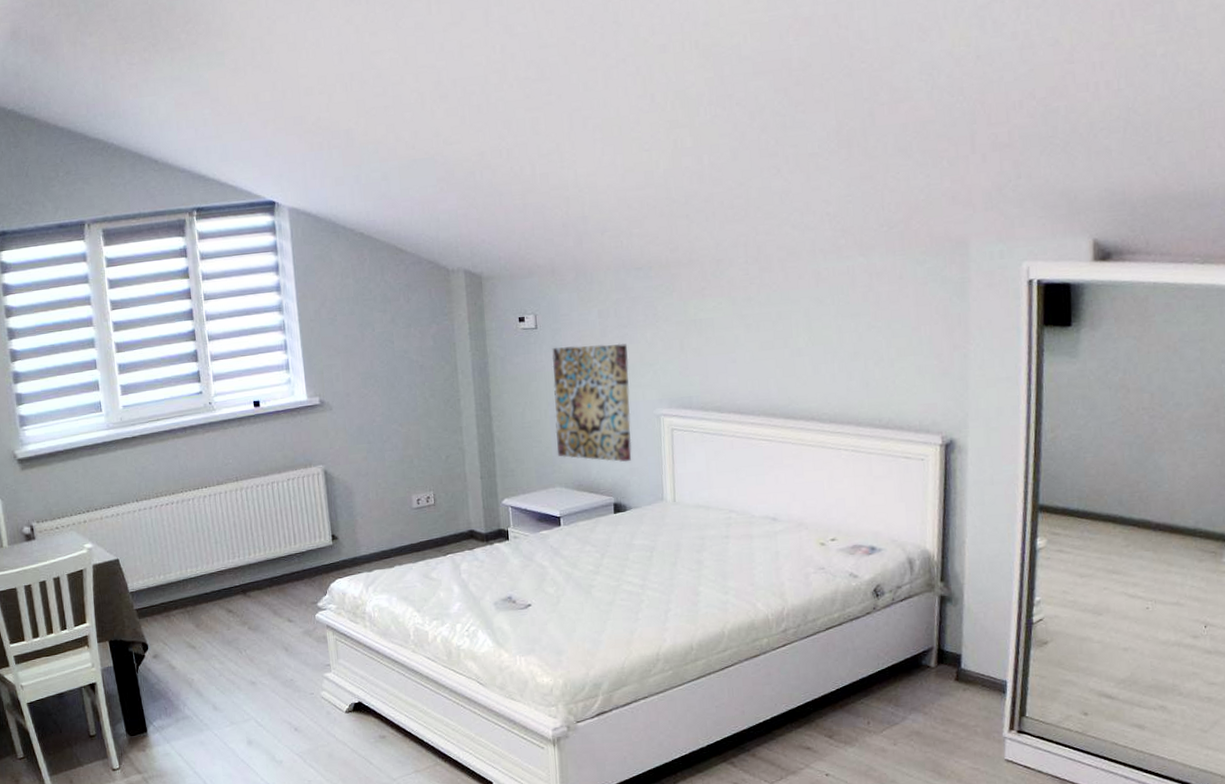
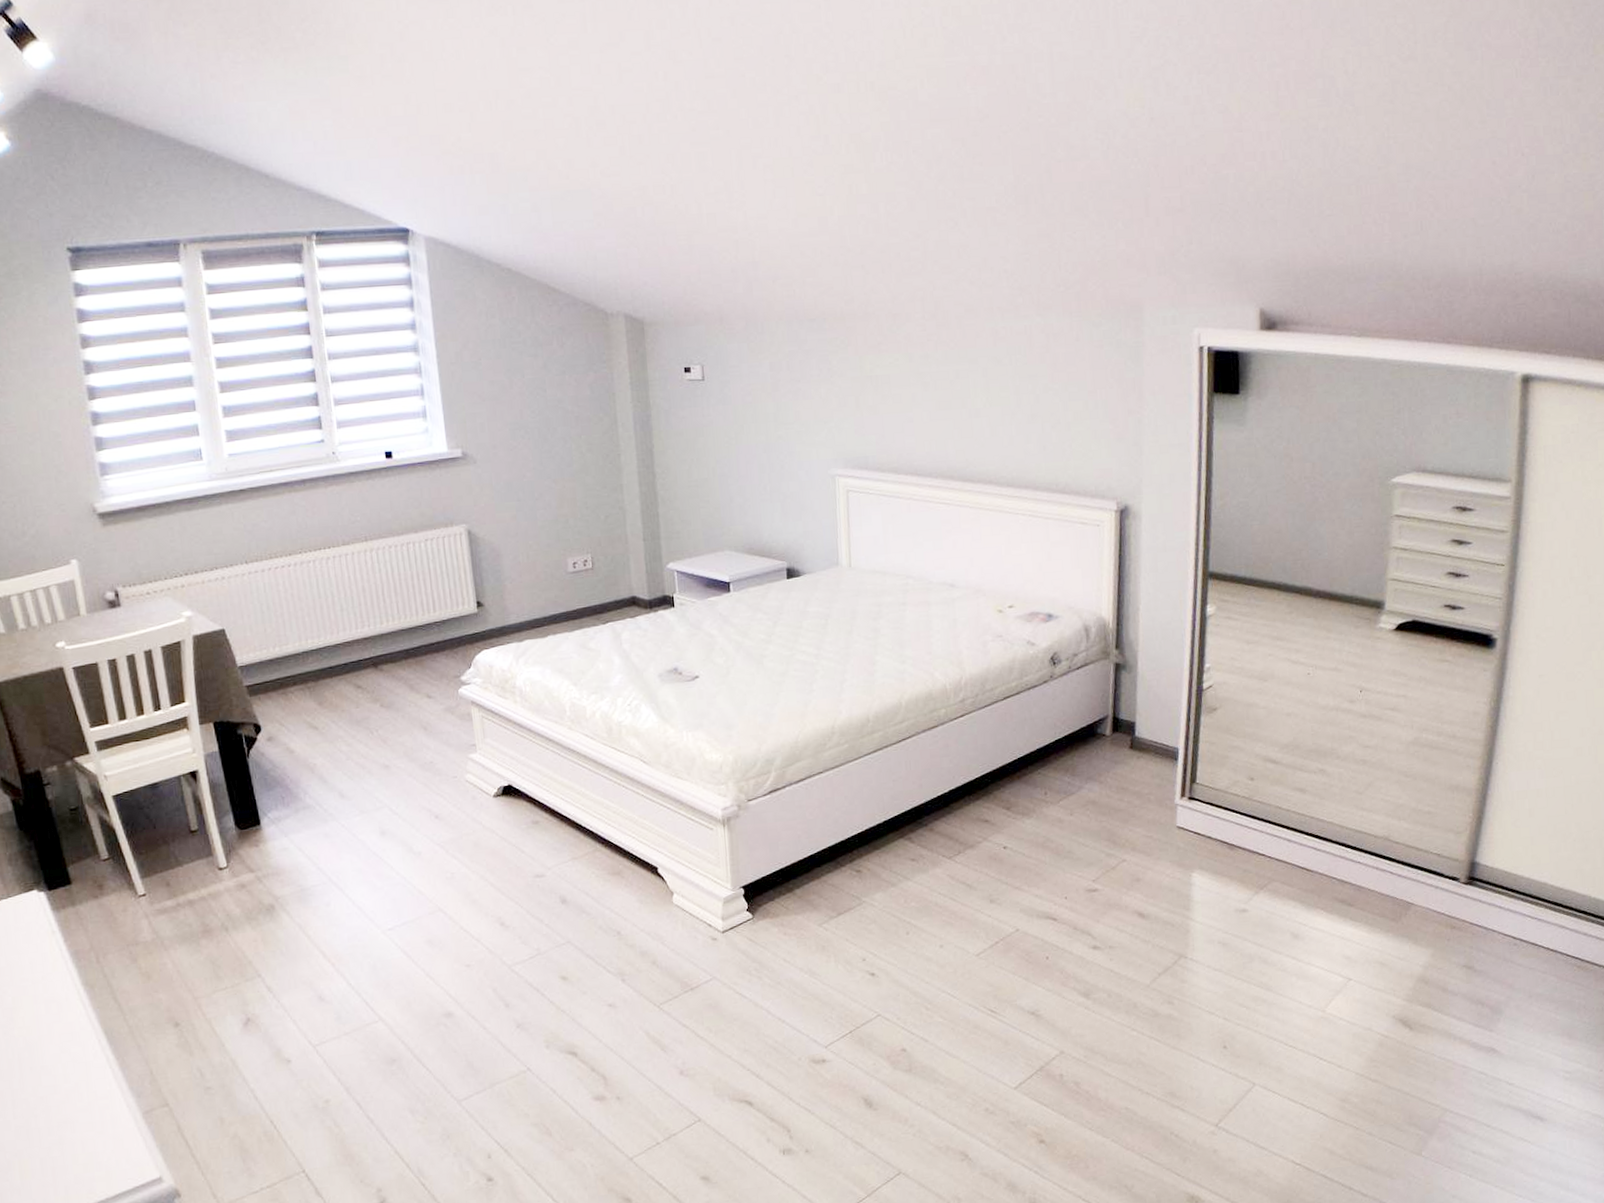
wall art: present [552,343,632,462] -> none [720,398,806,525]

